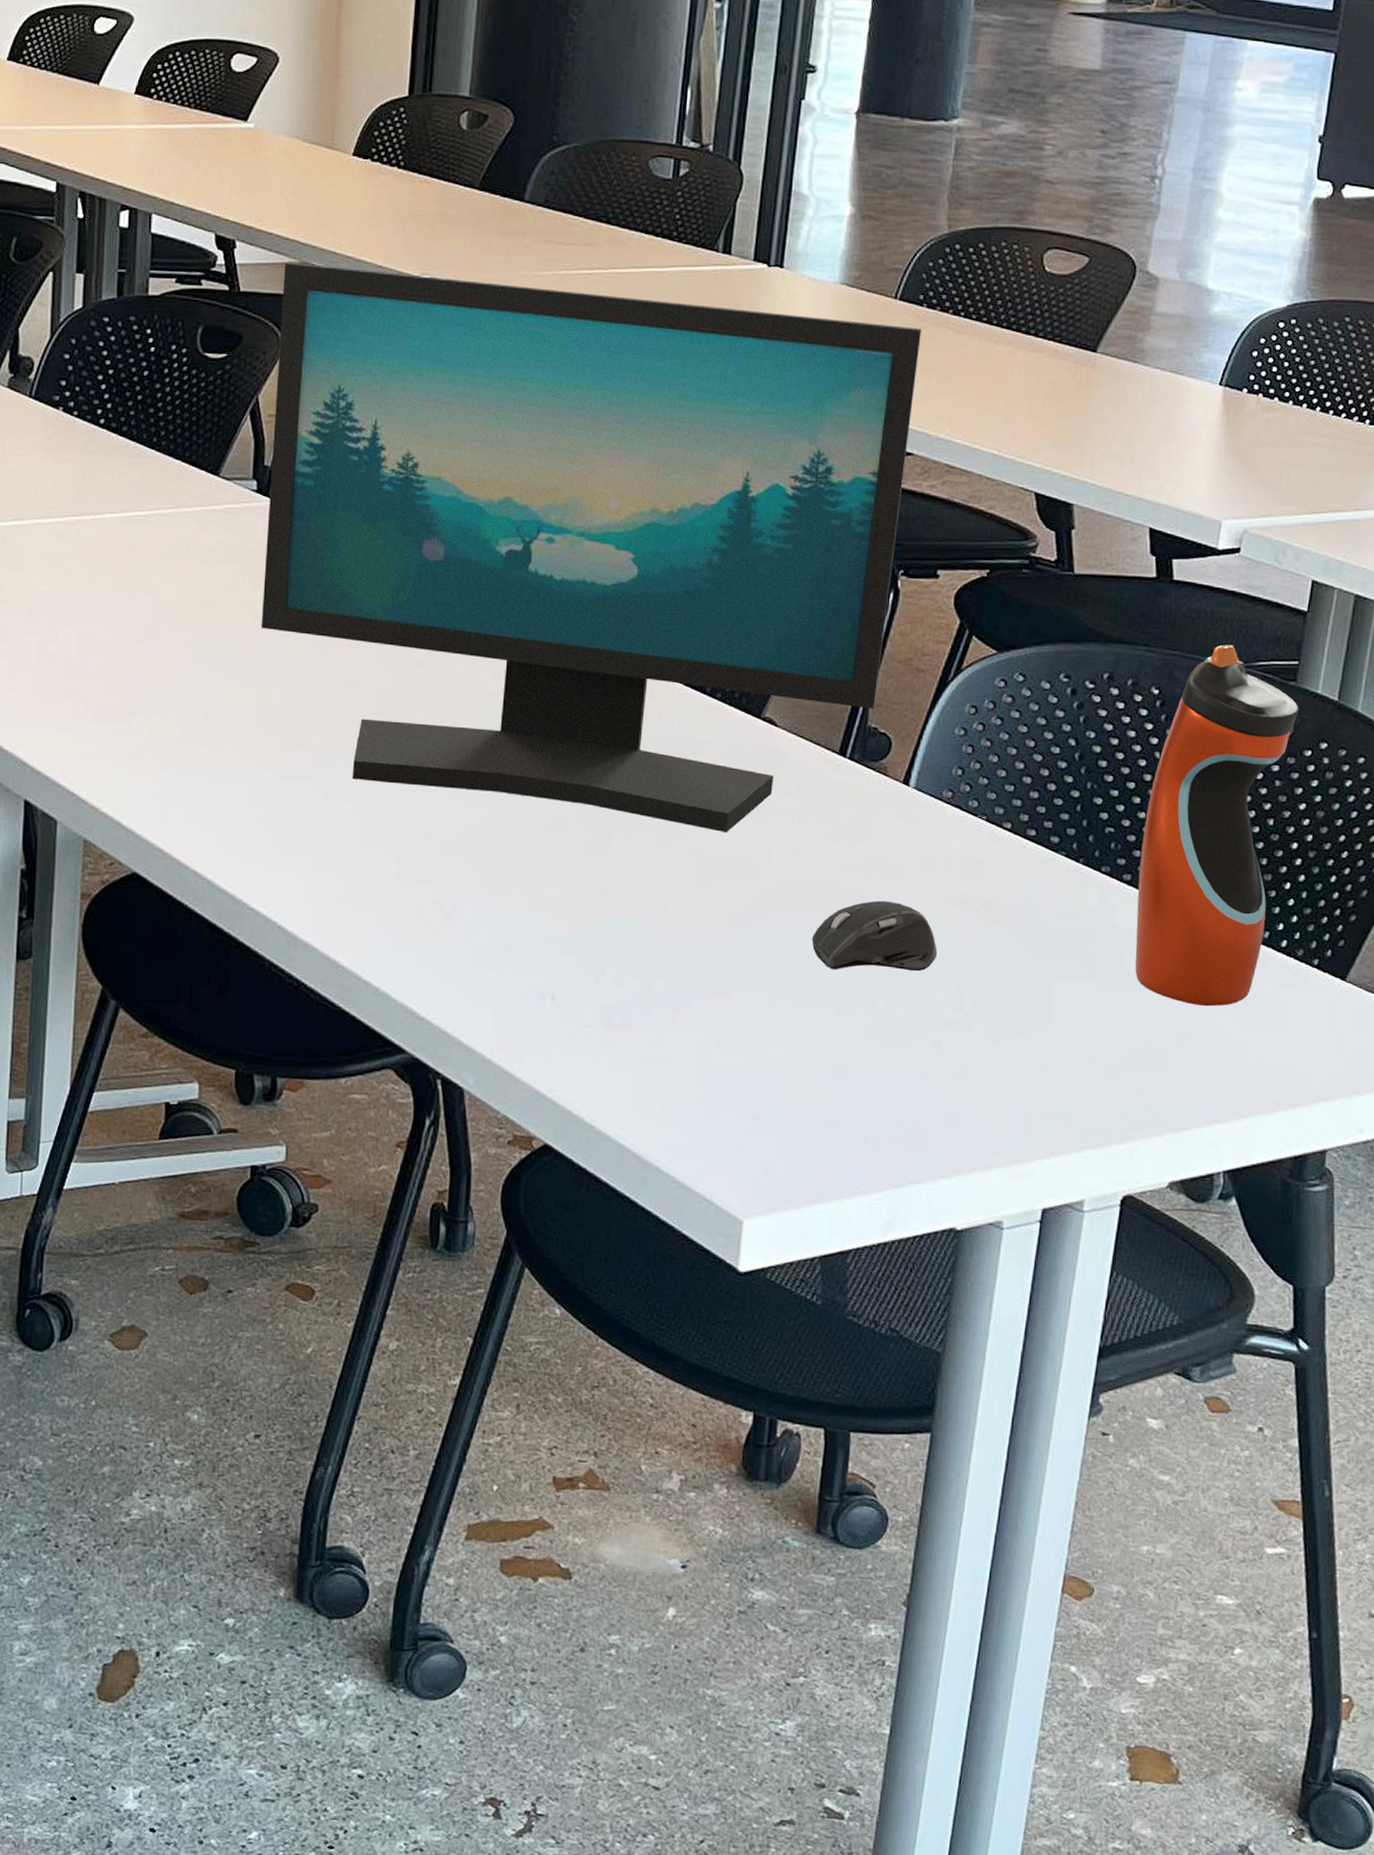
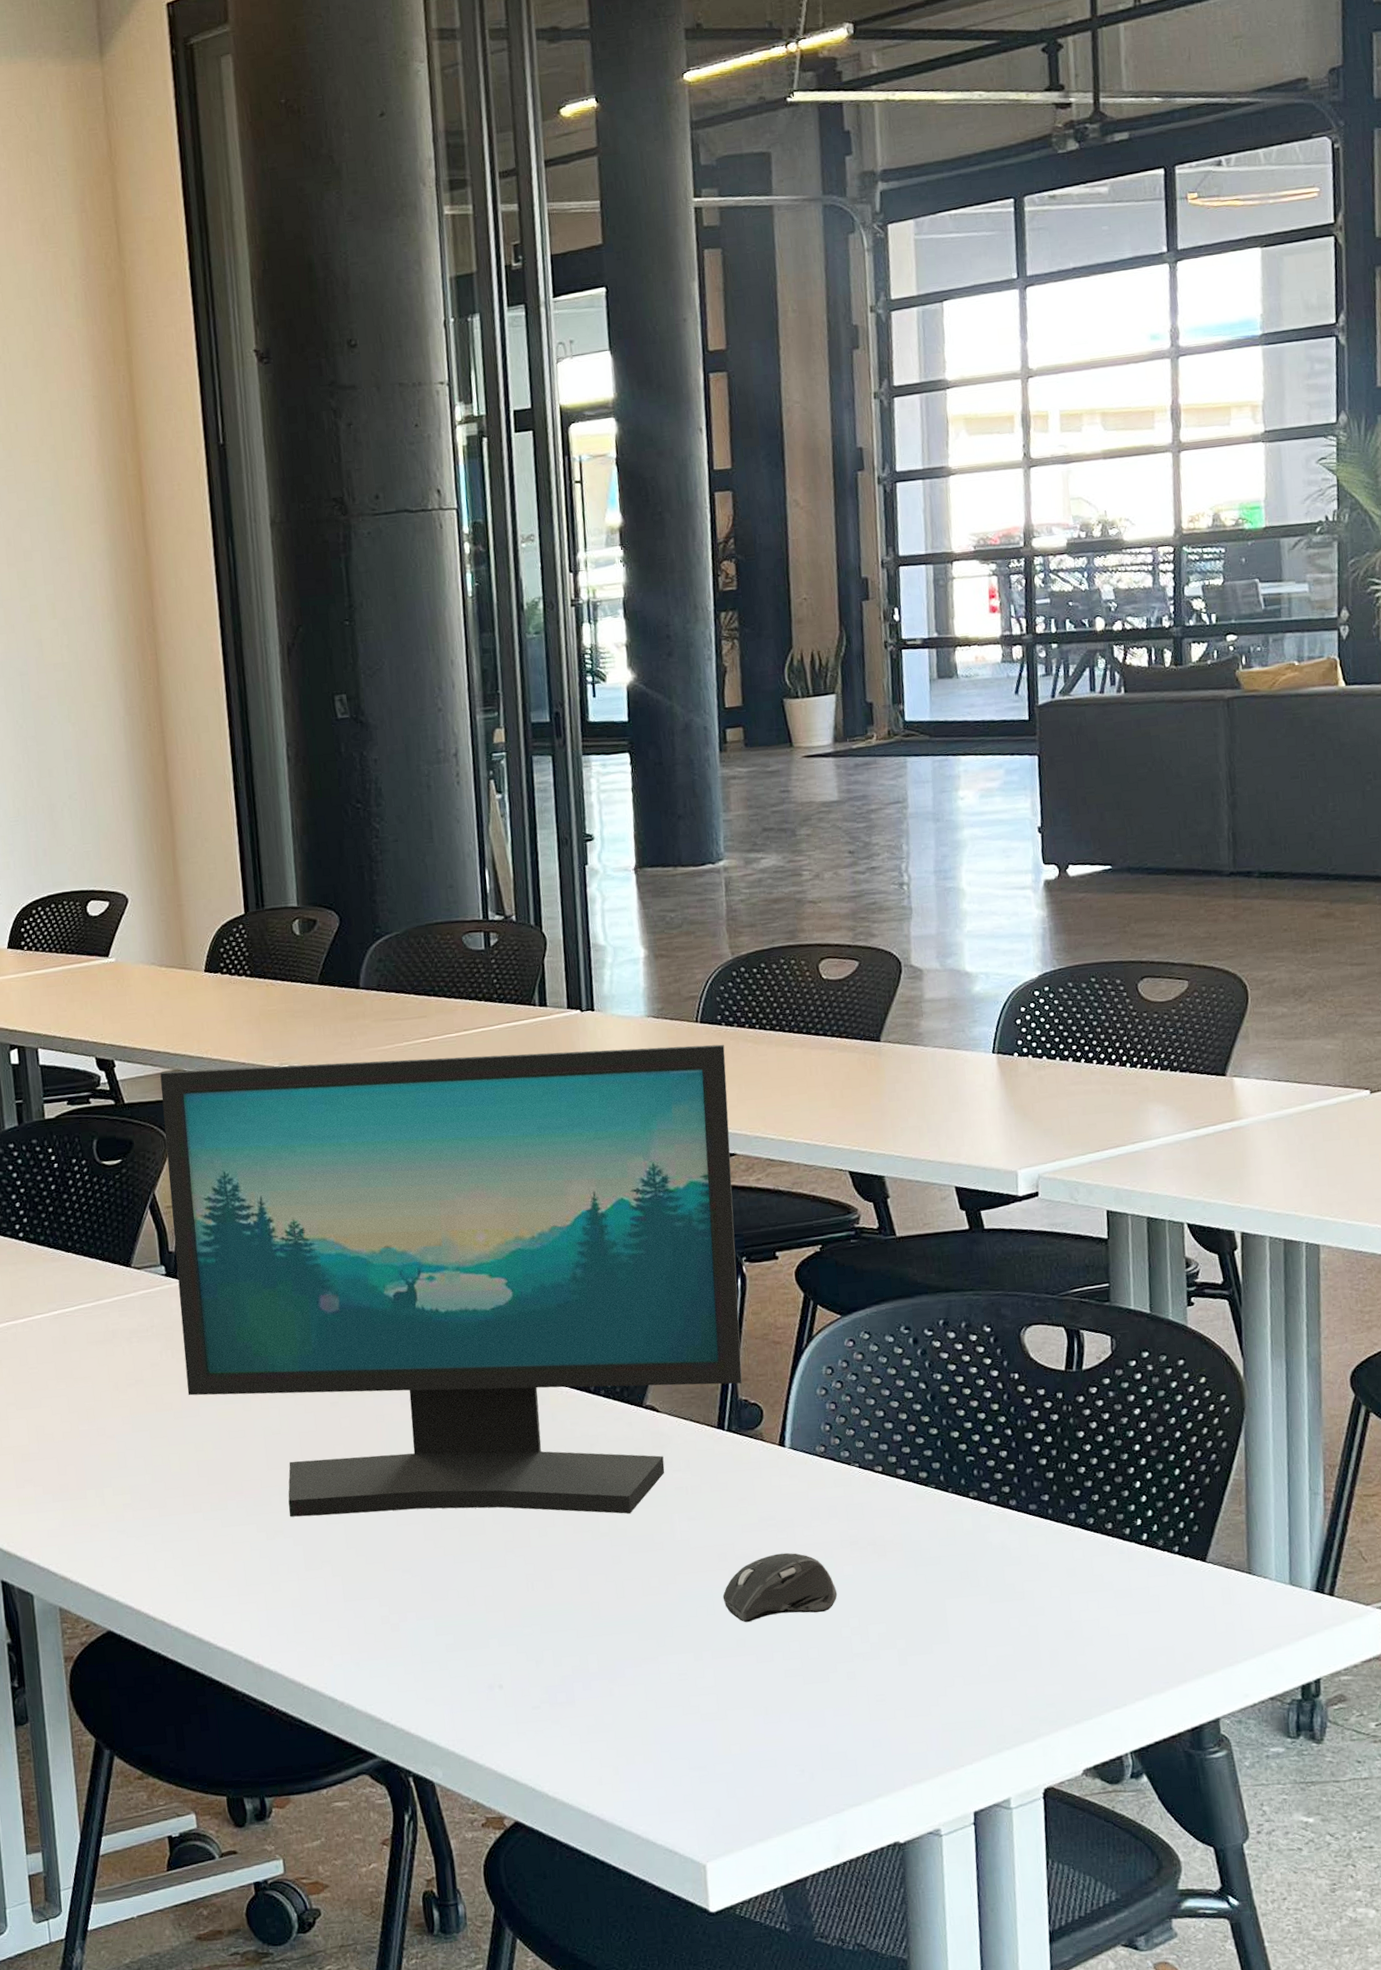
water bottle: present [1135,644,1299,1007] -> none [1000,1278,1126,1605]

